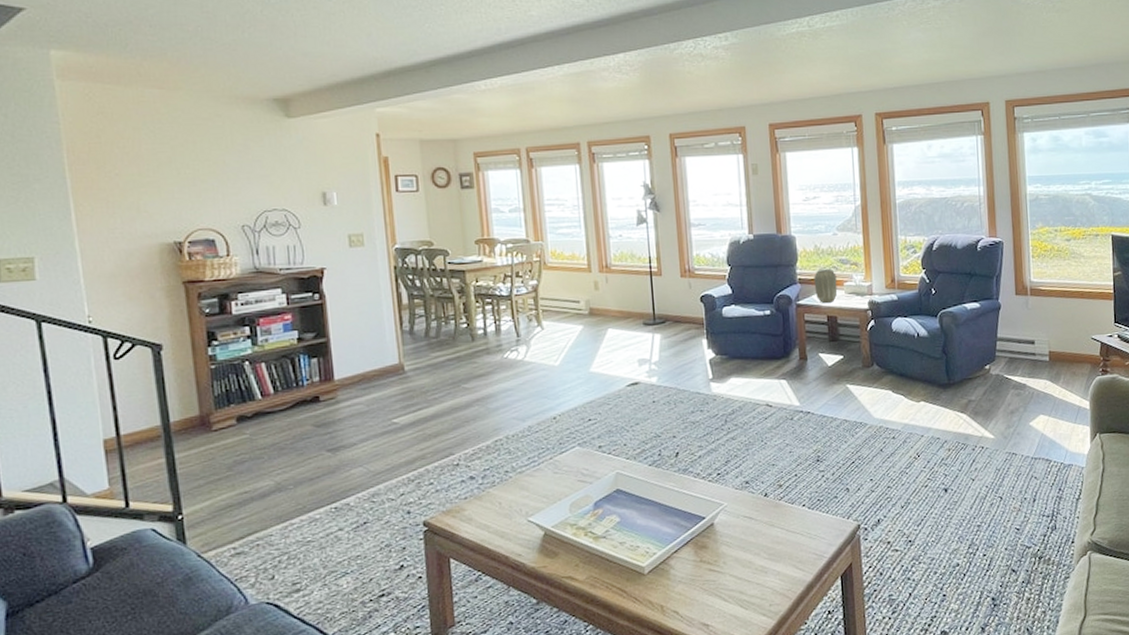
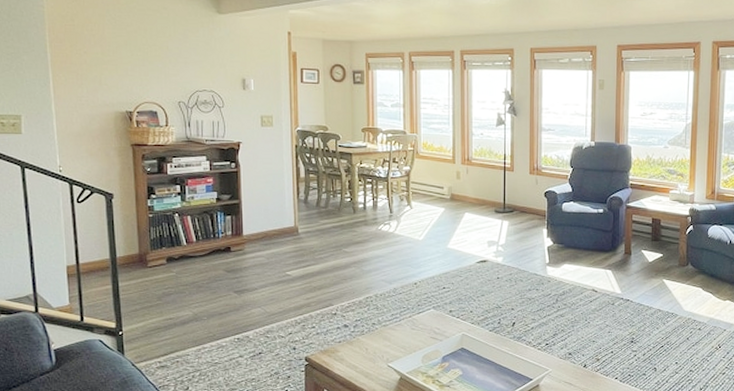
vase: present [814,270,838,303] -> none [643,178,664,207]

